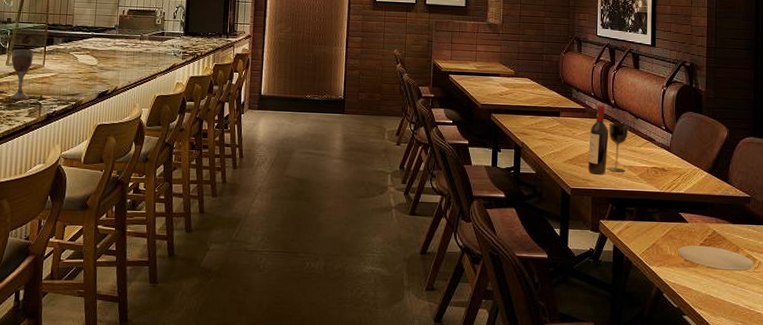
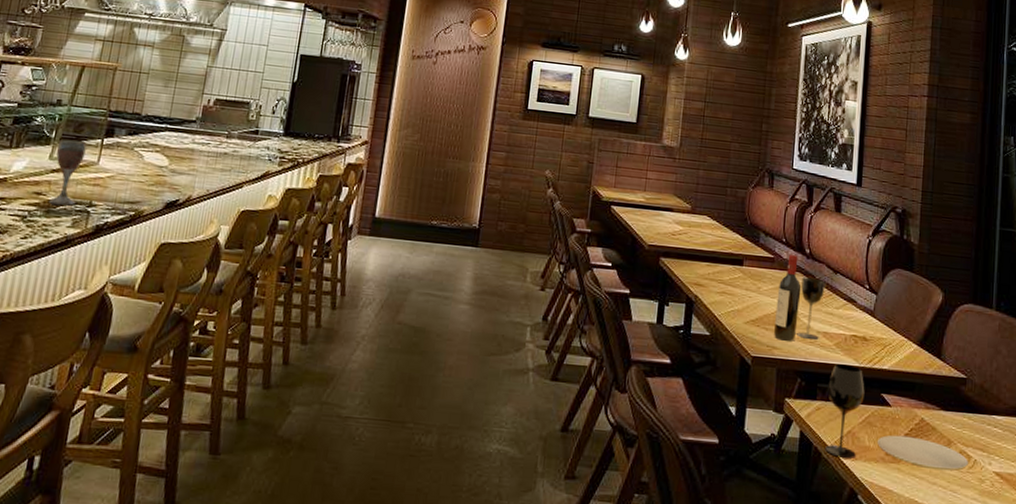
wine glass: none [635,191,665,265] -> present [825,364,865,458]

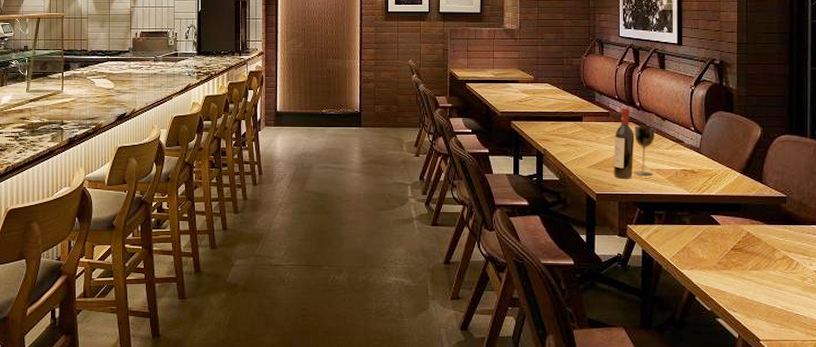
cup: present [48,139,87,206] -> none [30,75,52,126]
wine glass: present [825,364,865,458] -> none [664,194,696,268]
plate: present [876,435,968,471] -> none [709,247,791,273]

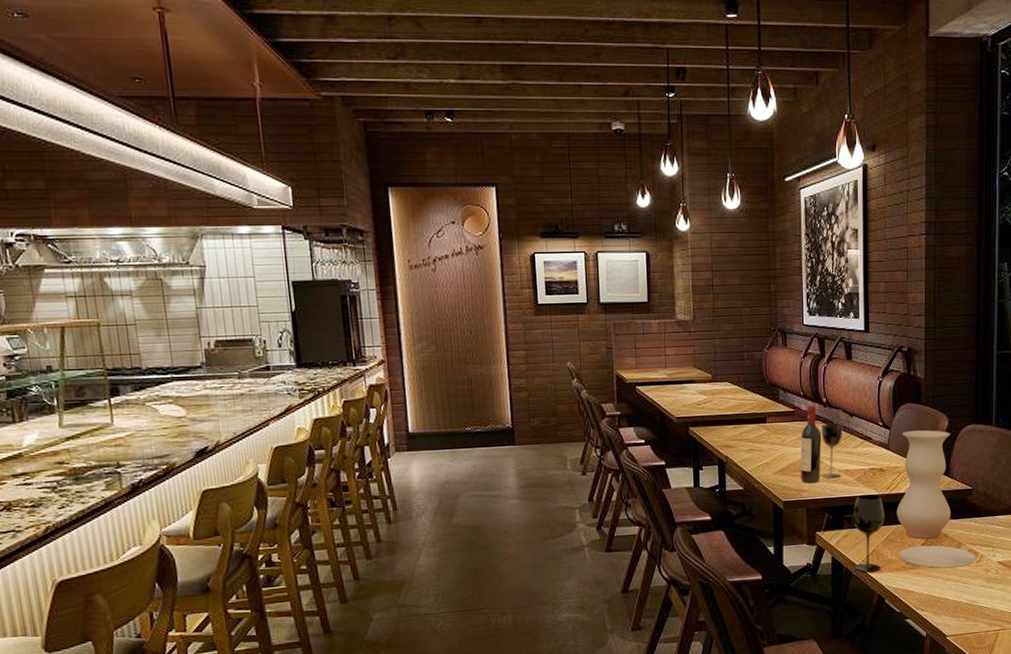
wine glass: none [664,194,696,268] -> present [853,494,885,573]
vase: none [708,136,764,242] -> present [896,430,951,539]
plate: none [709,247,791,273] -> present [898,545,976,569]

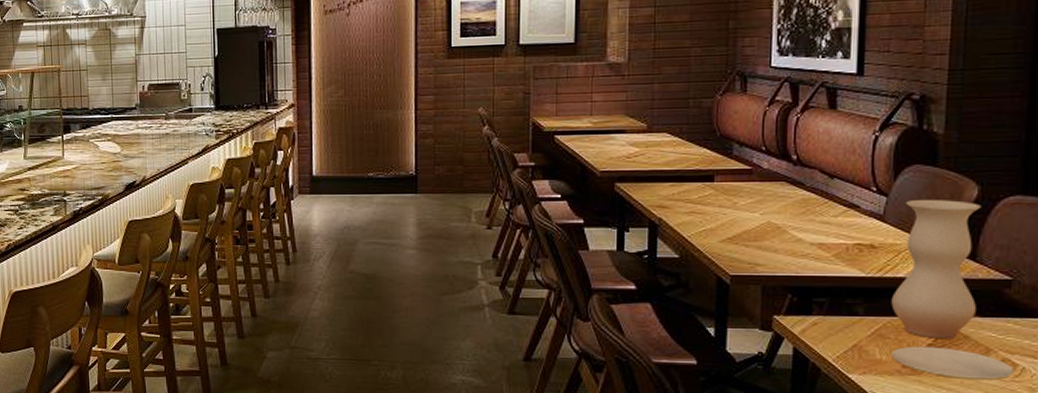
wine bottle: present [800,406,822,483] -> none [755,164,788,256]
wine glass: present [821,423,843,478] -> none [785,186,819,252]
wine glass: present [853,494,885,573] -> none [825,276,874,372]

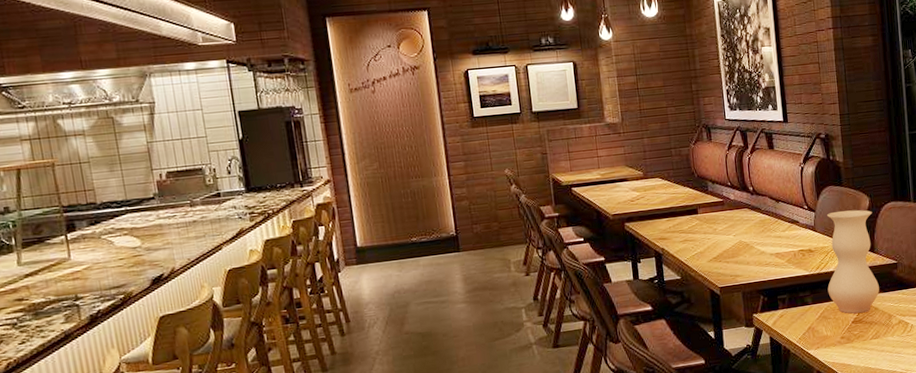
plate: present [890,346,1014,381] -> none [832,318,907,342]

